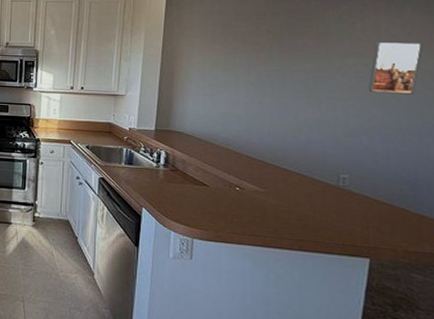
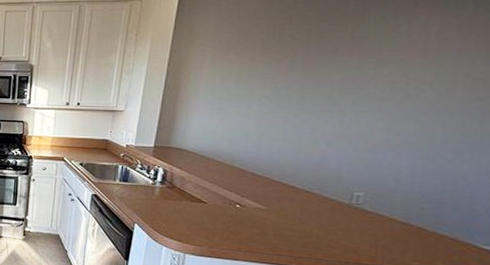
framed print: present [368,41,423,95] -> none [402,45,480,106]

